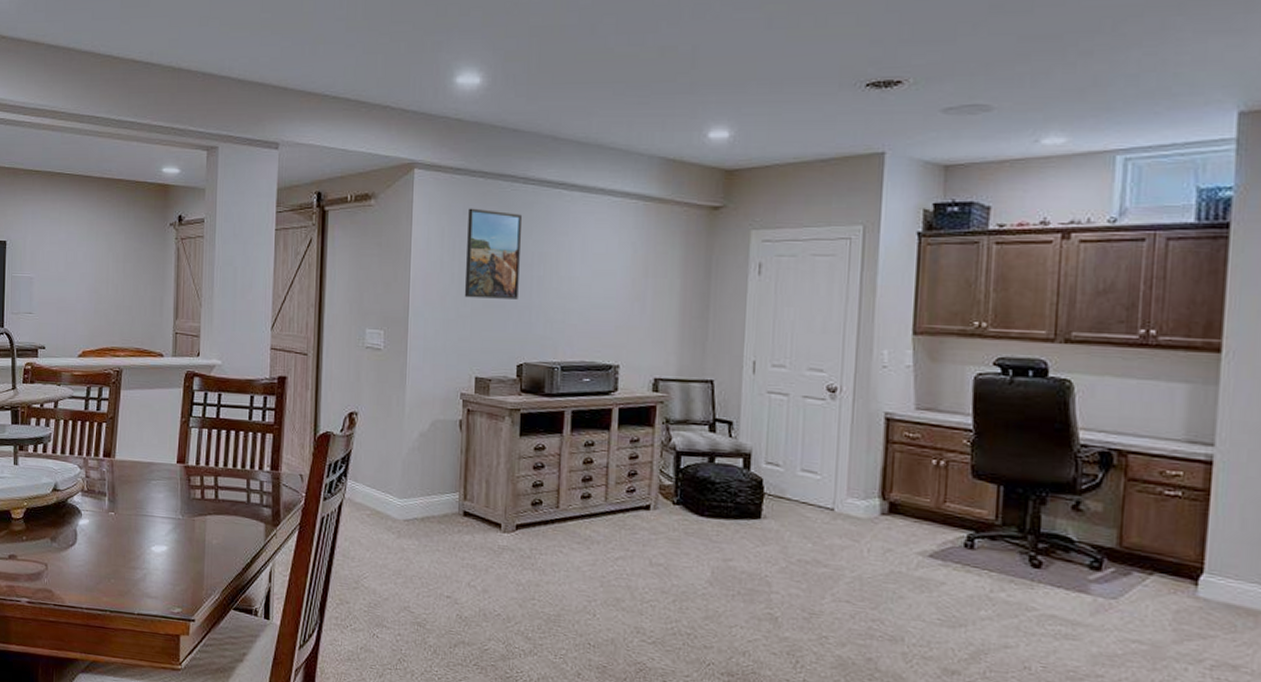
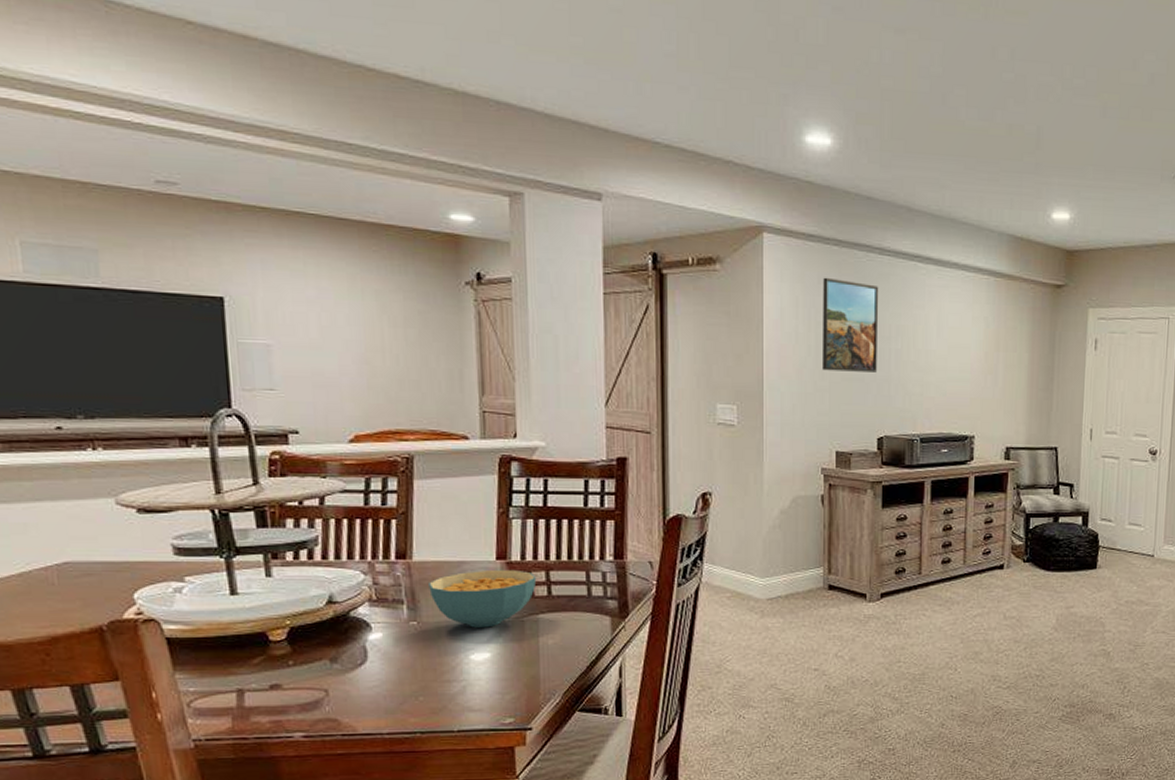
cereal bowl: none [125,471,207,524] -> present [429,569,537,628]

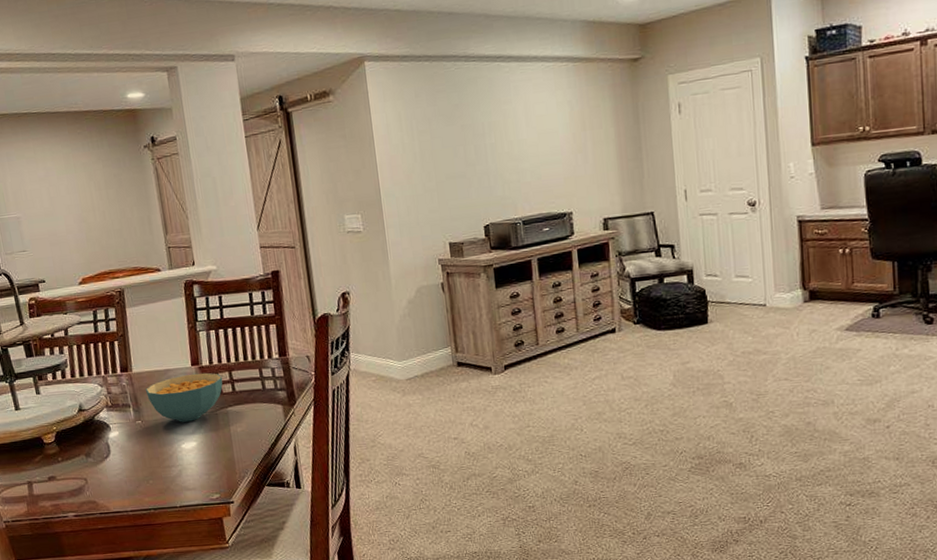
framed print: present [821,277,879,372] -> none [419,89,476,173]

